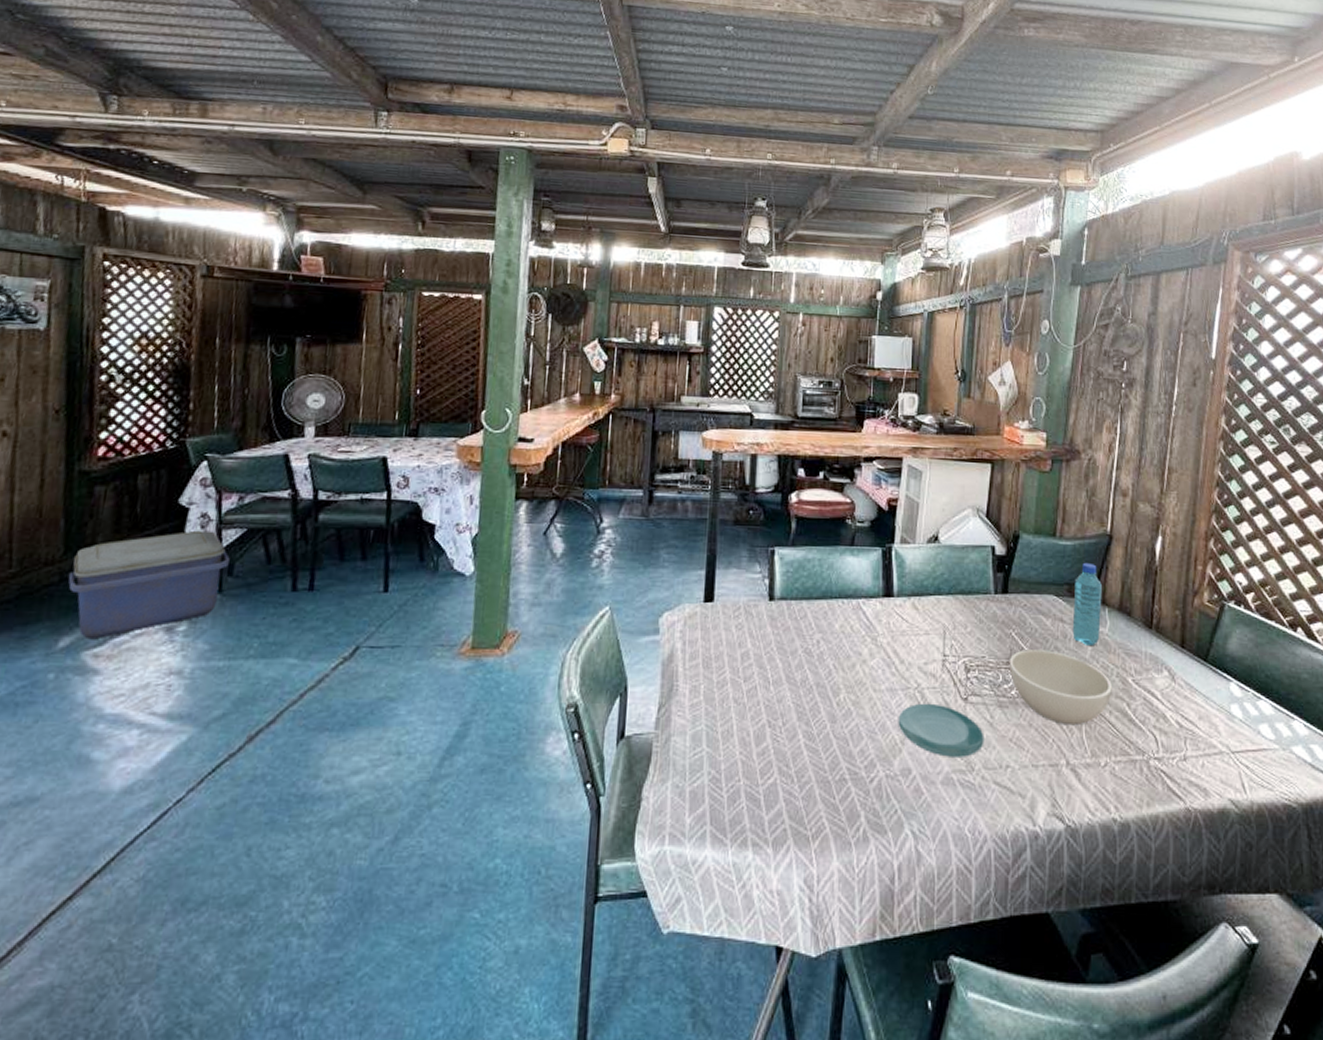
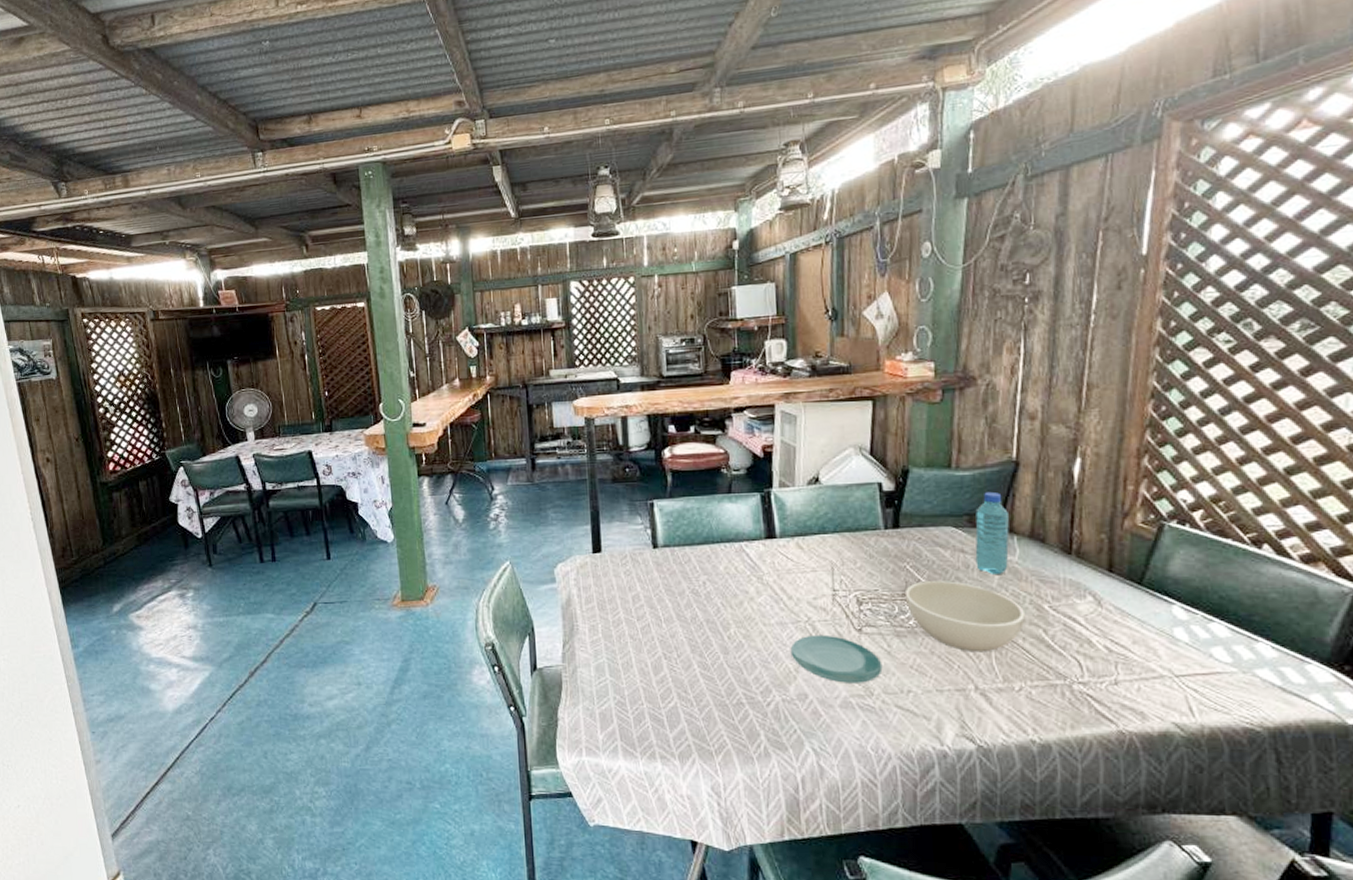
cooler: present [68,530,230,640] -> none [109,520,213,605]

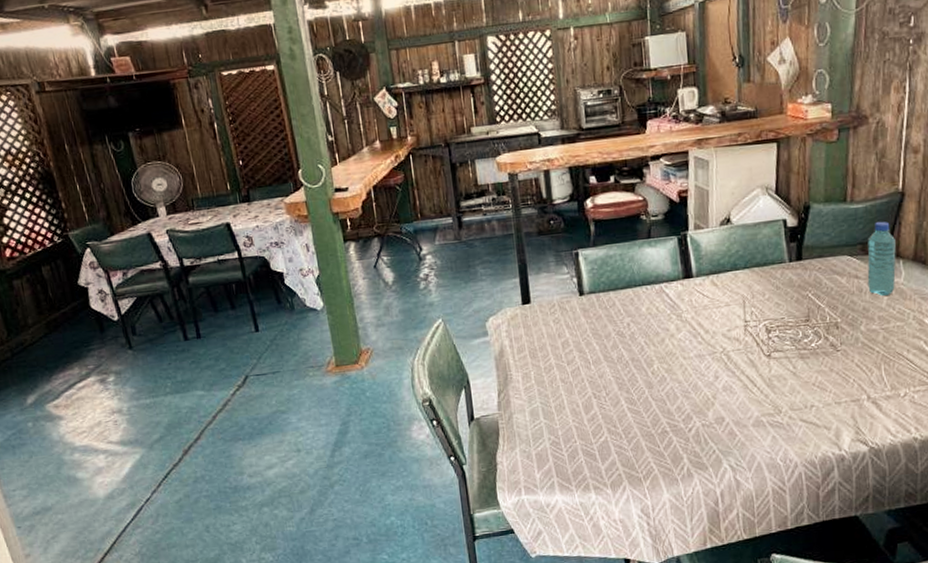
plate: present [790,634,883,683] -> none [708,362,789,405]
bowl: present [904,581,1026,653] -> none [807,304,910,367]

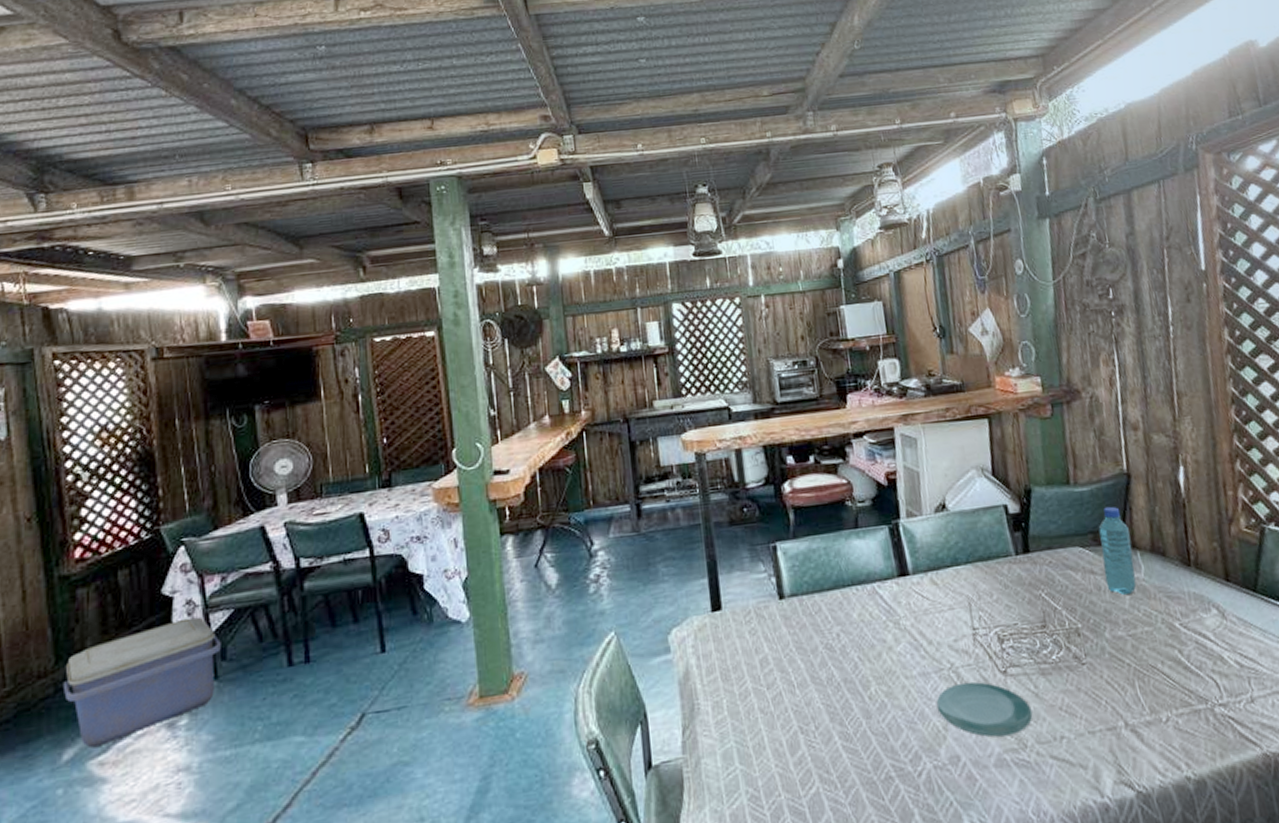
cooler: none [15,303,131,396] -> present [62,617,221,748]
plate: none [708,362,789,405] -> present [936,681,1033,738]

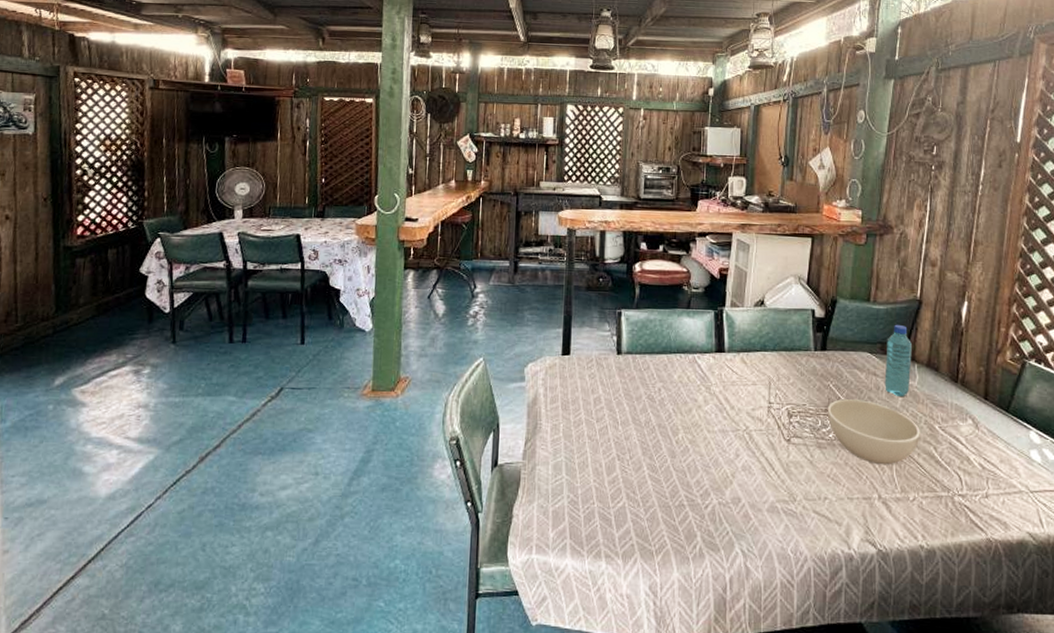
cooler: present [62,617,221,748] -> none [59,294,180,379]
plate: present [936,681,1033,738] -> none [729,443,805,490]
bowl: none [1043,606,1161,684] -> present [827,399,921,465]

